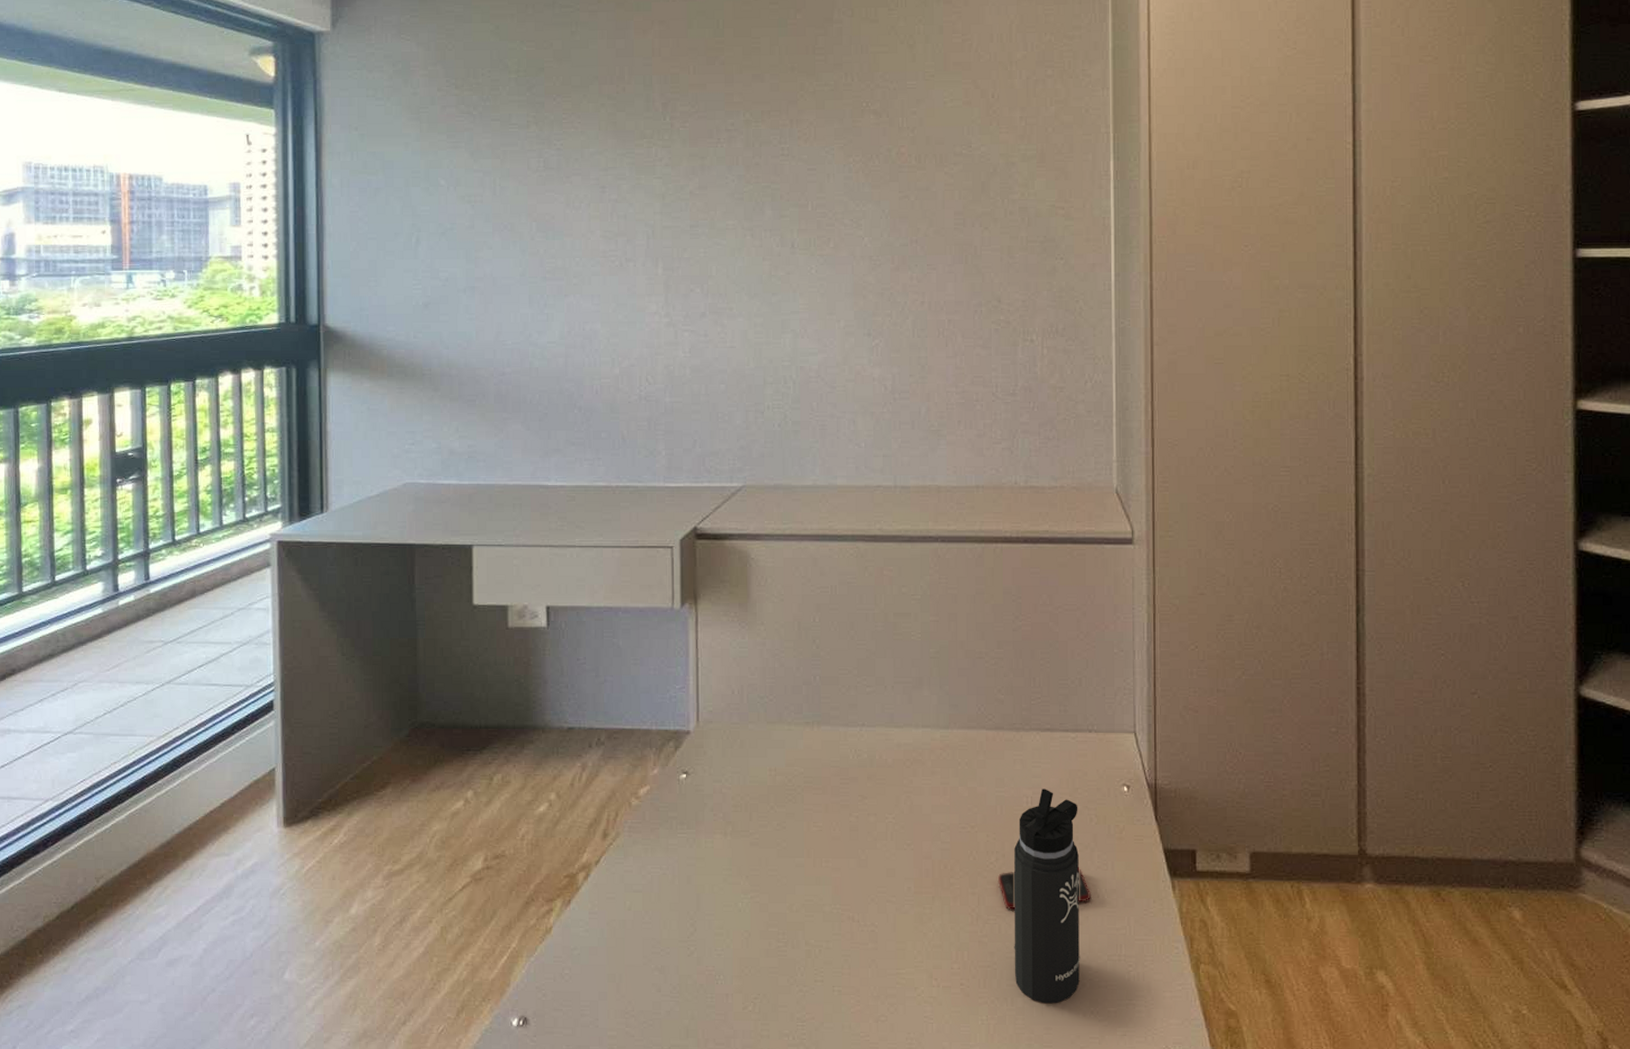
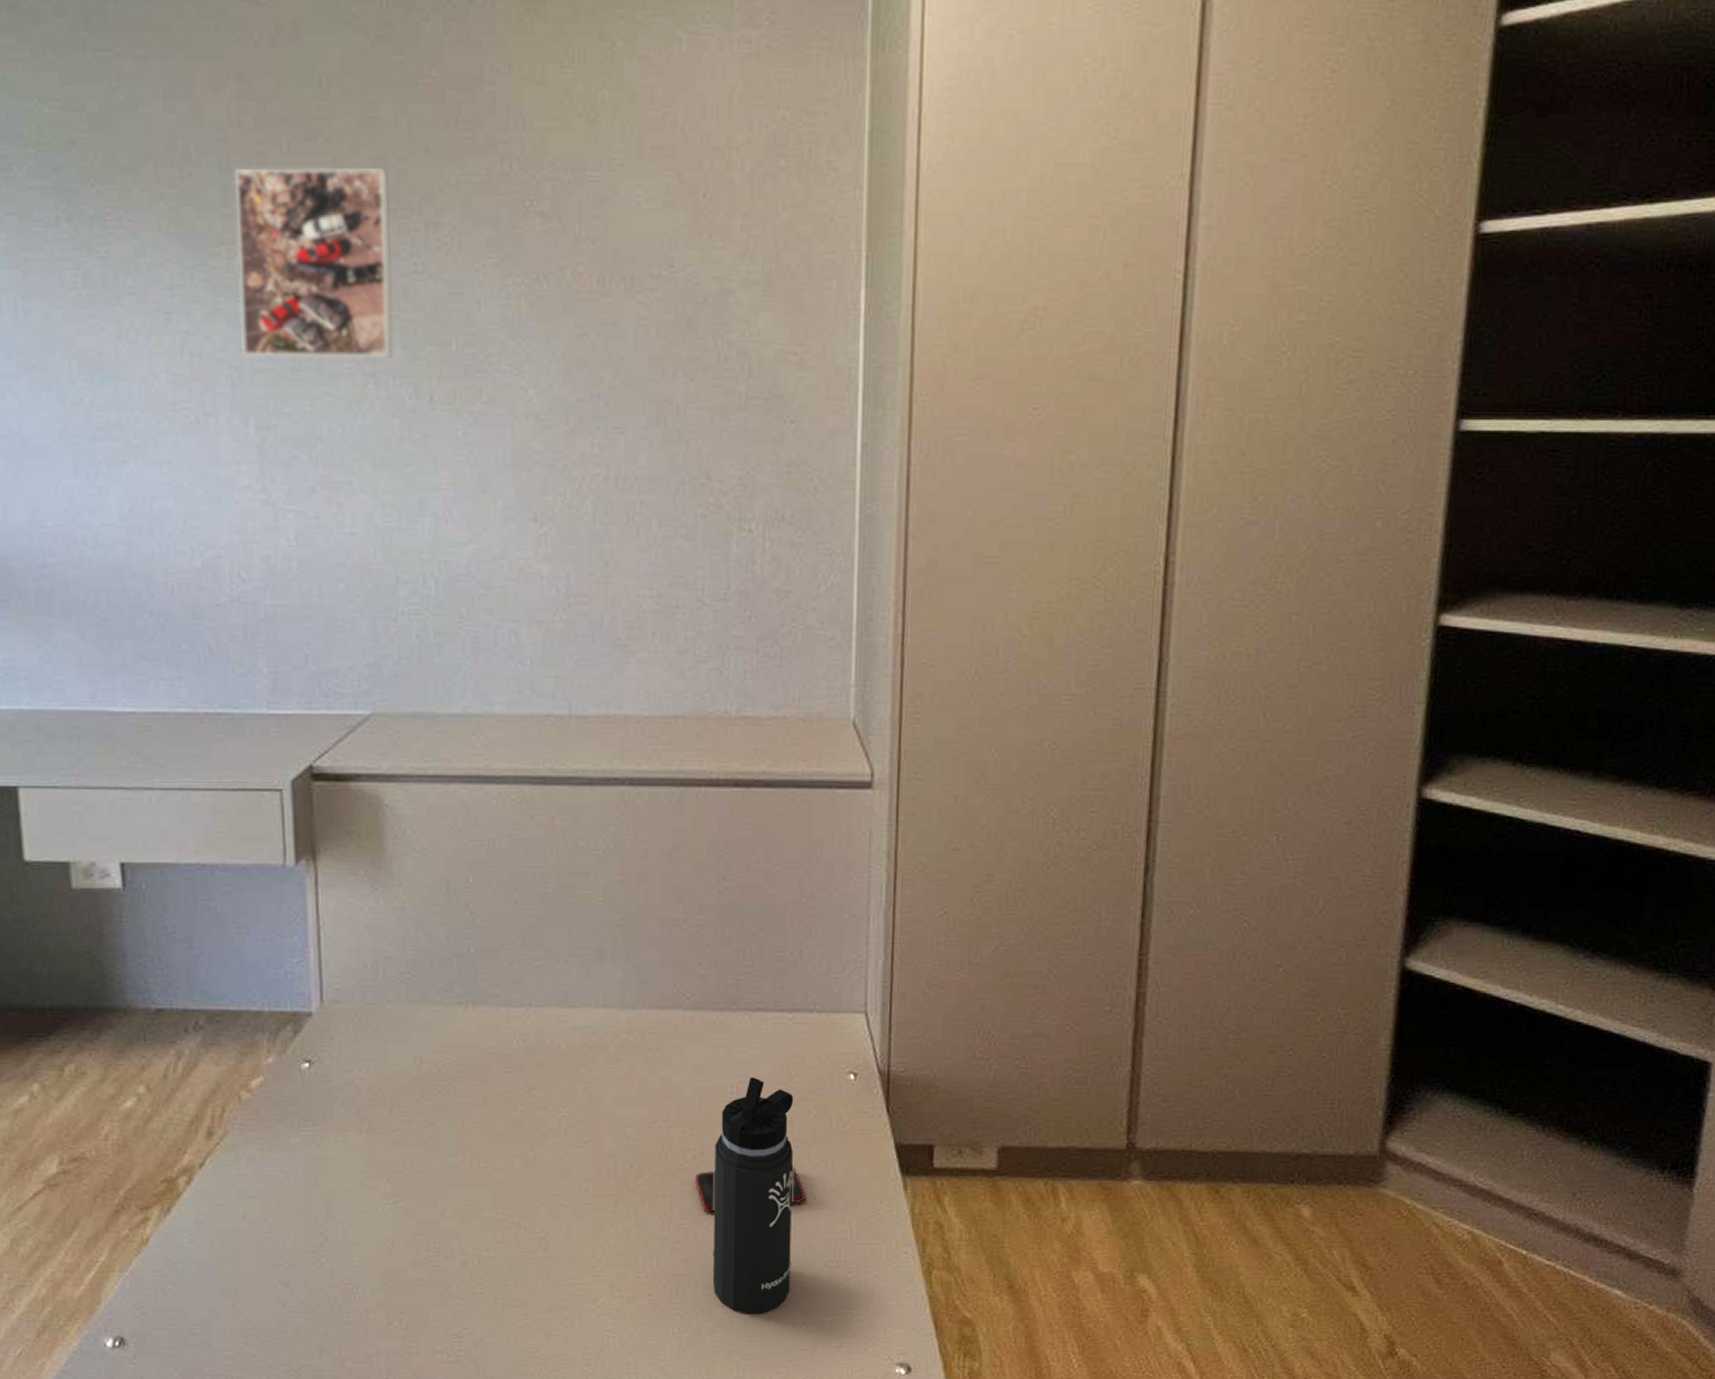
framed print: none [655,83,765,218] -> present [235,168,394,358]

